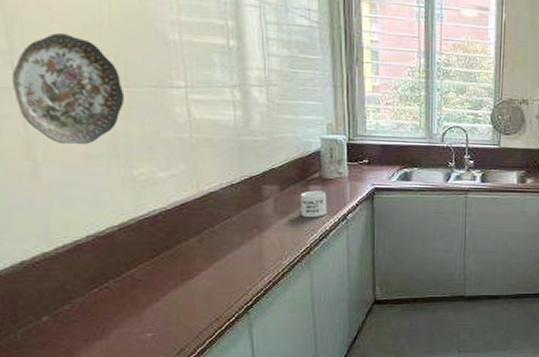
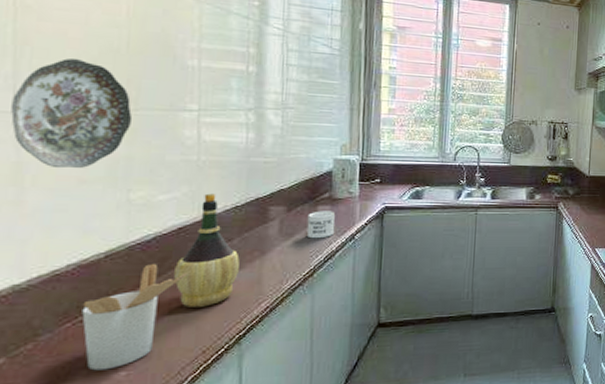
utensil holder: none [106,238,194,331] -> present [82,264,187,371]
wine bottle: none [182,171,241,279] -> present [174,193,240,307]

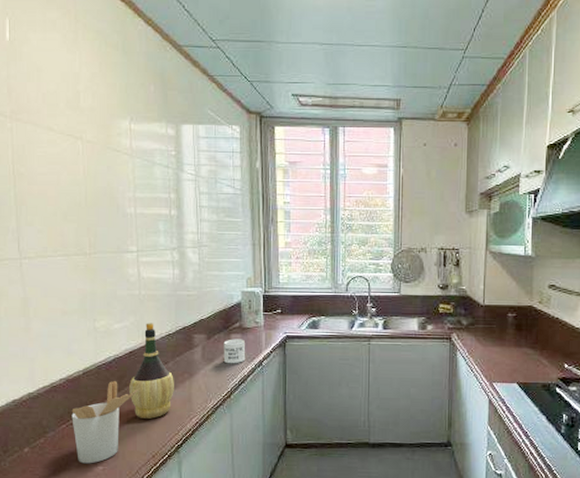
decorative plate: present [11,58,132,169] -> none [18,214,92,303]

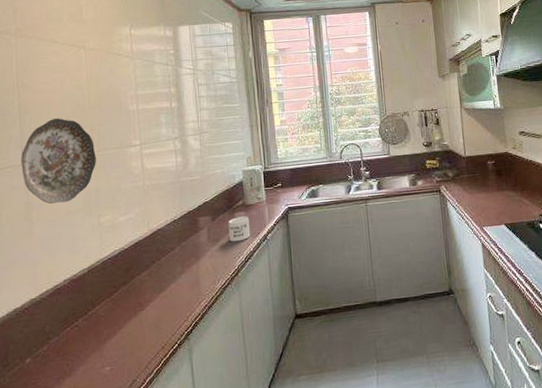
decorative plate: none [18,214,92,303] -> present [21,118,96,205]
utensil holder: present [71,381,138,464] -> none [76,274,145,367]
wine bottle: present [129,323,174,419] -> none [136,211,182,310]

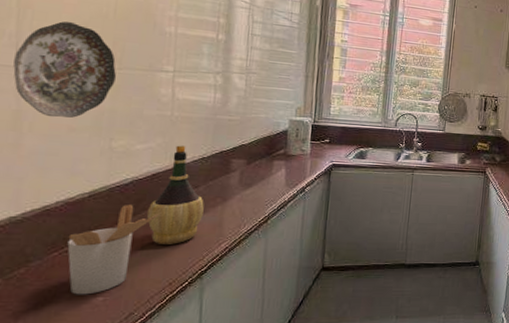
utensil holder: none [76,274,145,367] -> present [67,205,159,295]
wine bottle: none [136,211,182,310] -> present [147,145,204,244]
mug: present [228,216,251,242] -> none [263,165,289,190]

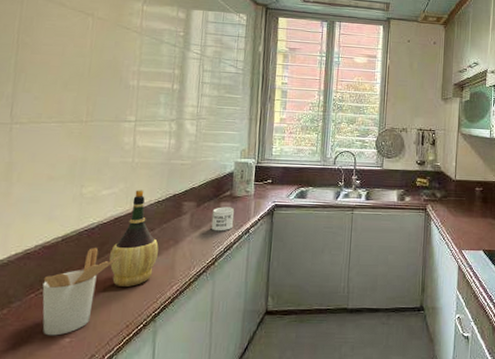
decorative plate: present [13,21,116,118] -> none [8,82,88,168]
mug: none [263,165,289,190] -> present [211,207,234,232]

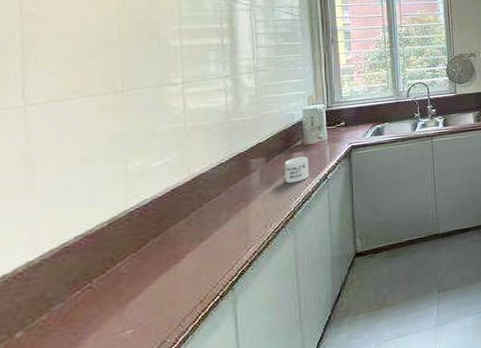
utensil holder: present [42,248,119,336] -> none [90,225,182,333]
wine bottle: present [109,190,159,287] -> none [171,154,227,262]

